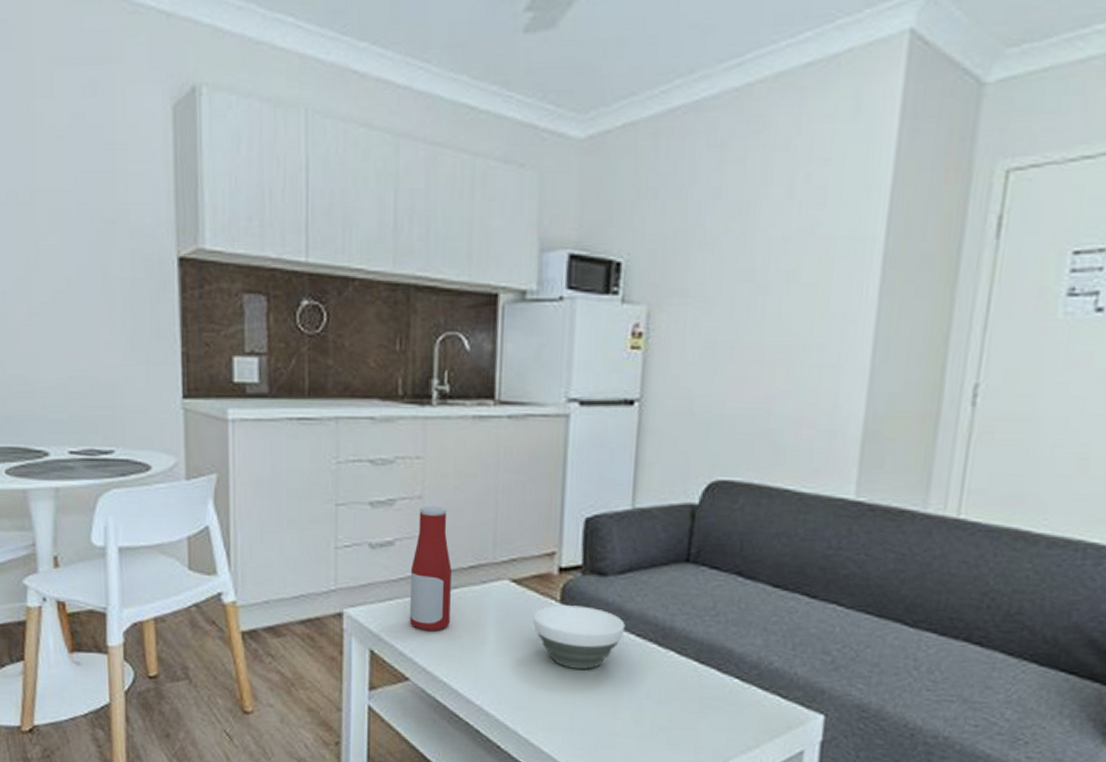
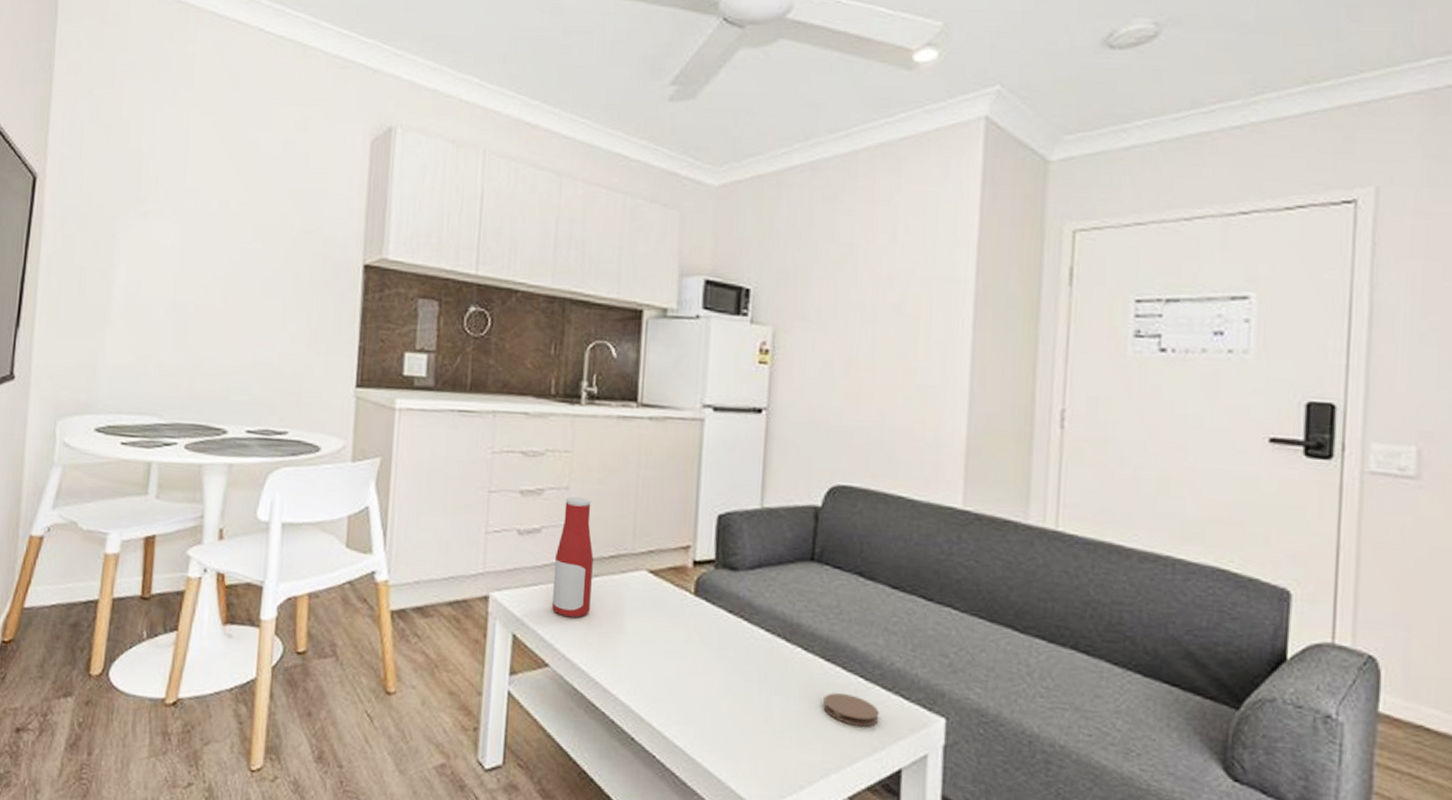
bowl: present [533,605,625,669] -> none [669,597,755,663]
coaster: none [696,694,755,727] -> present [823,693,880,727]

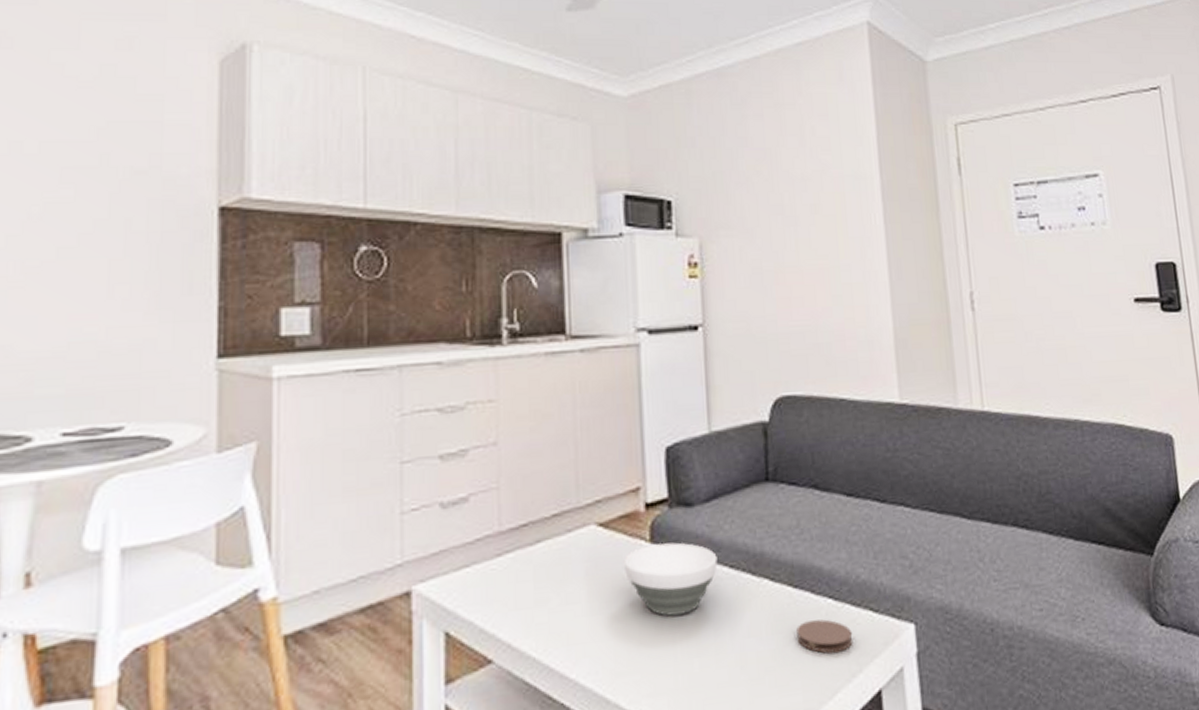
bottle: present [552,496,594,617] -> none [489,451,535,597]
bowl: none [669,597,755,663] -> present [624,542,718,616]

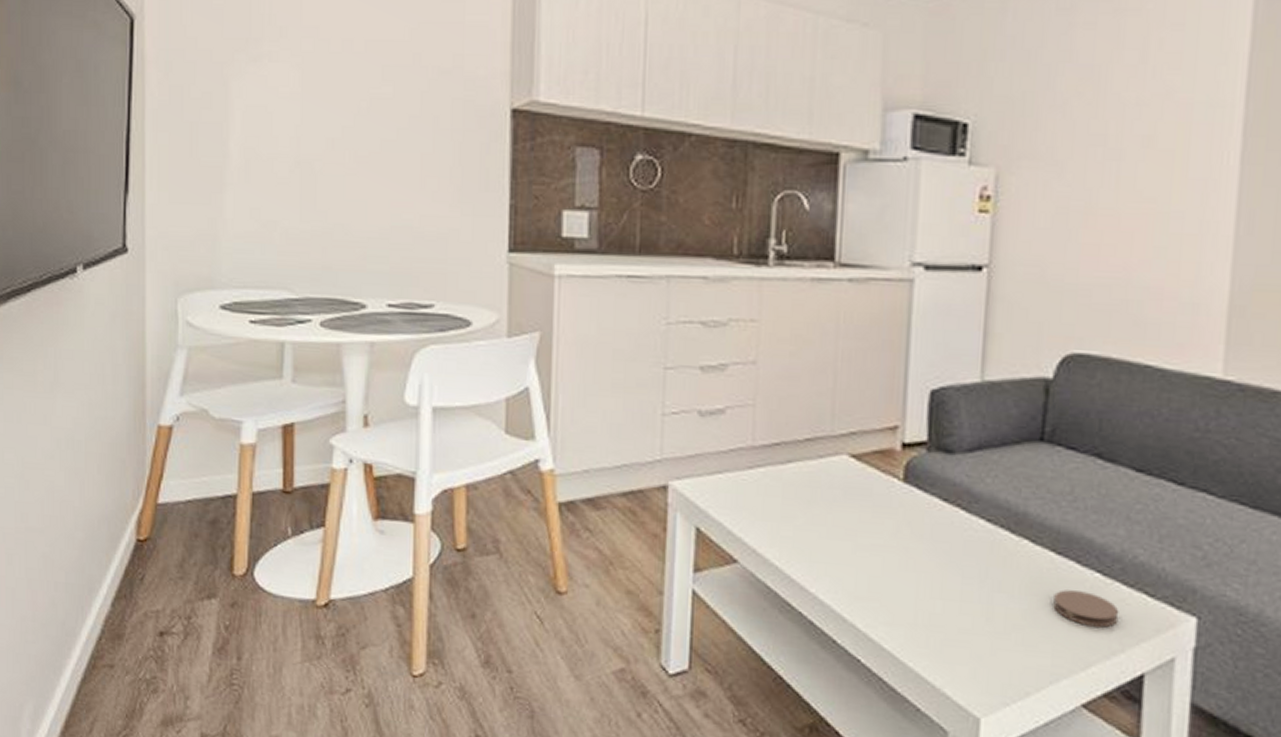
bowl: present [624,542,718,616] -> none [874,484,974,557]

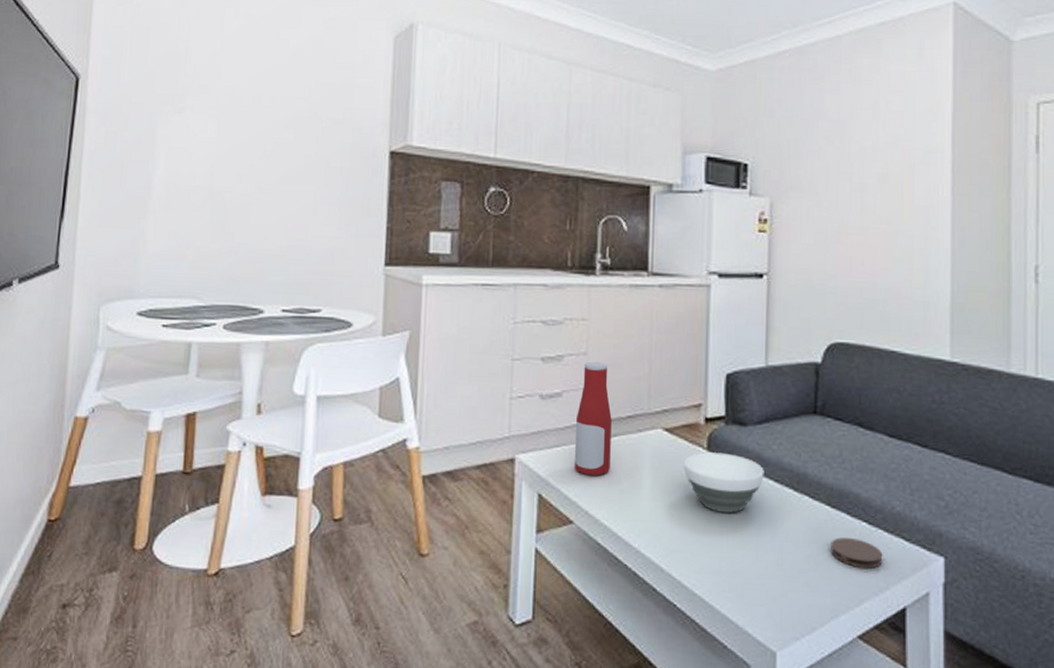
bottle: none [740,372,786,508] -> present [575,361,612,475]
bowl: none [874,484,974,557] -> present [684,452,764,513]

